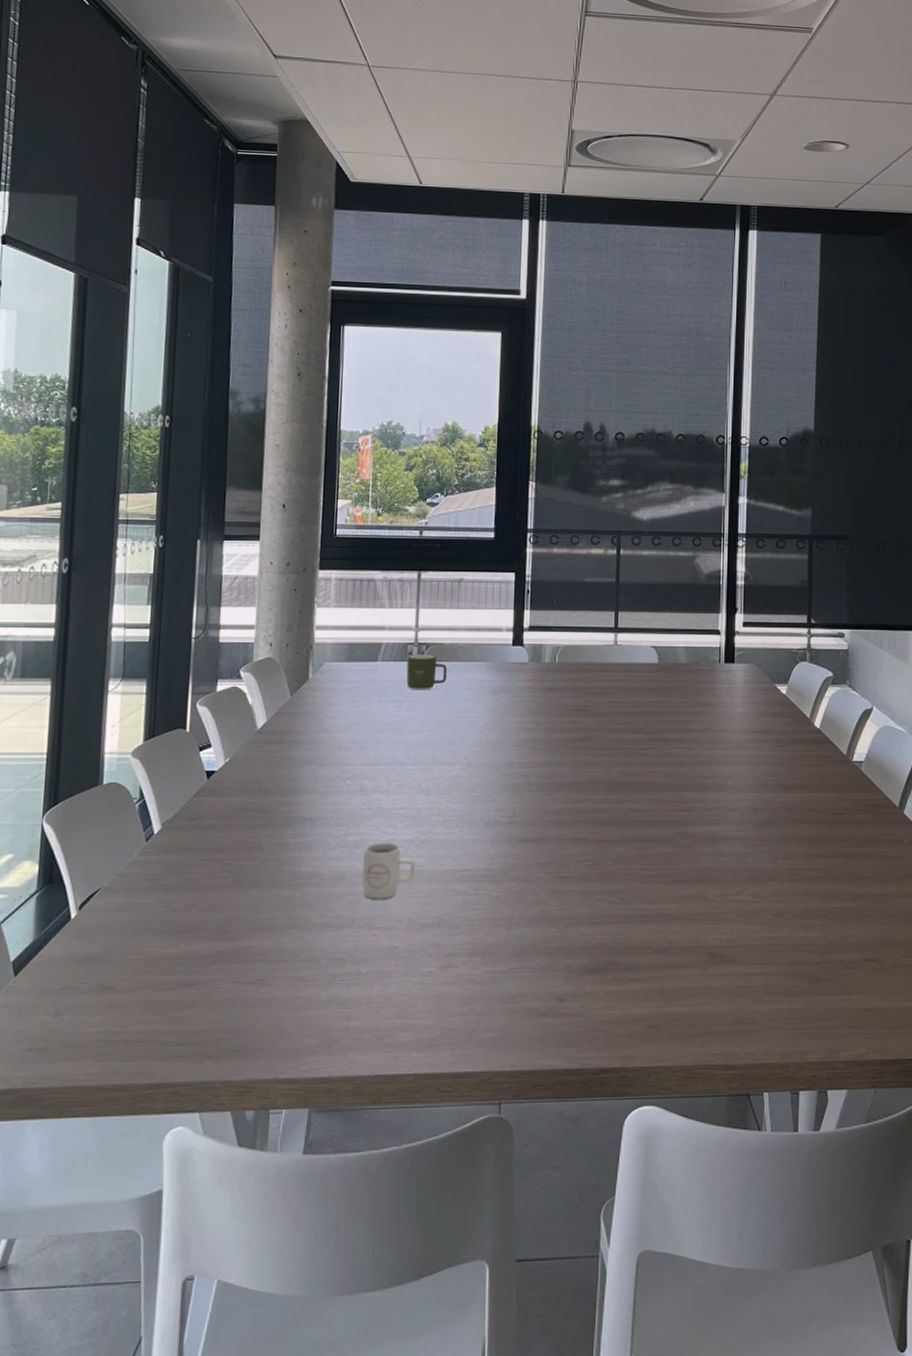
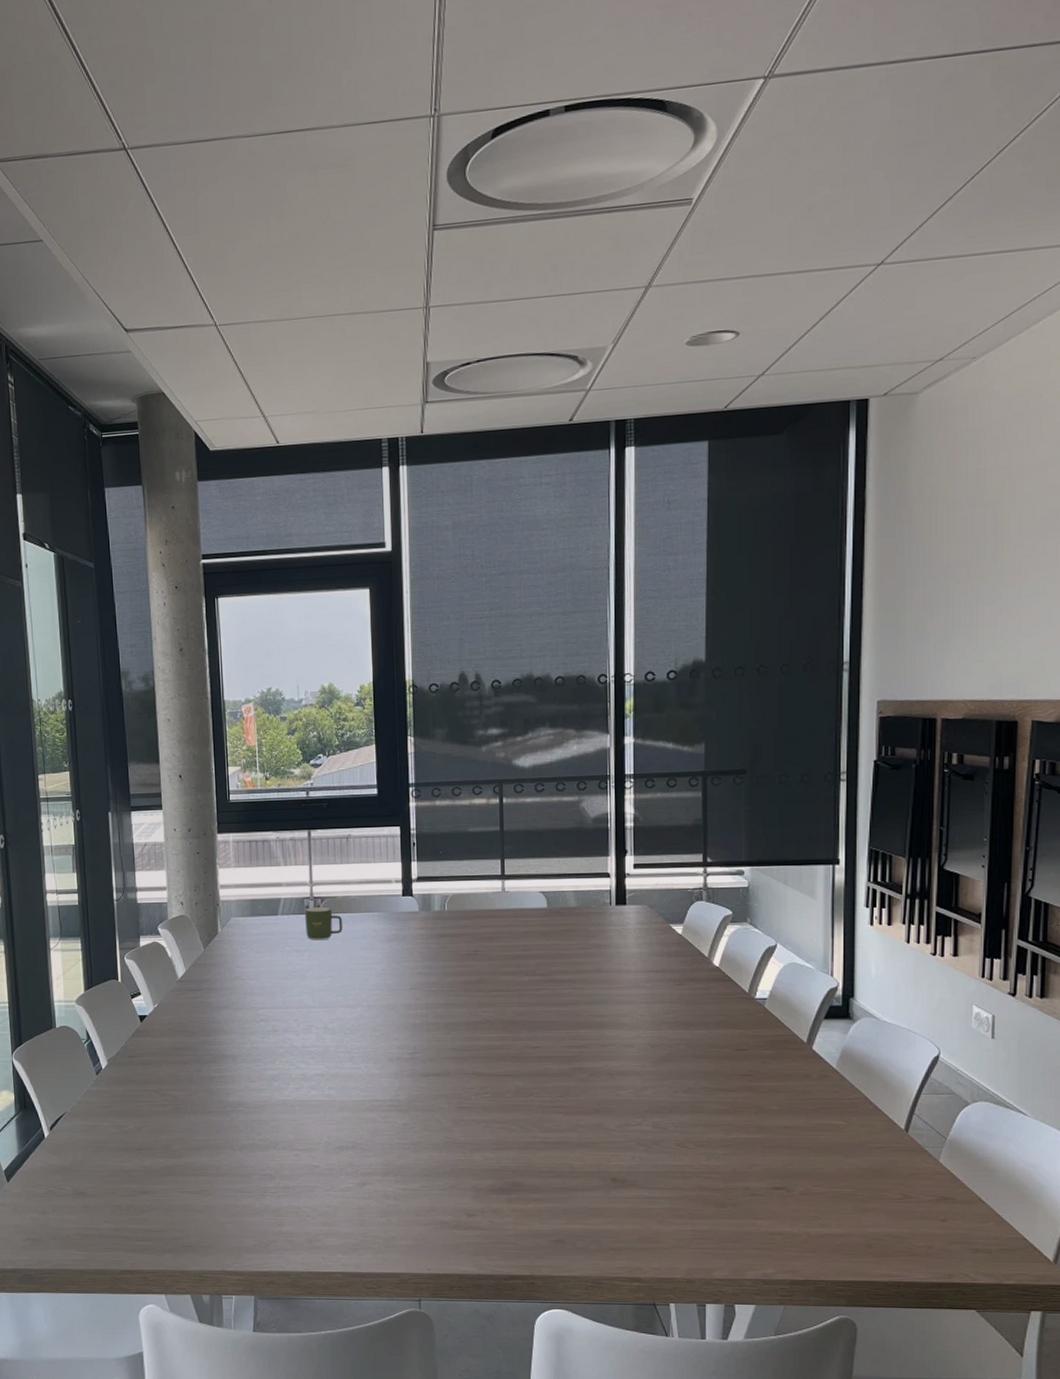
mug: present [361,842,416,900] -> none [280,1075,329,1125]

